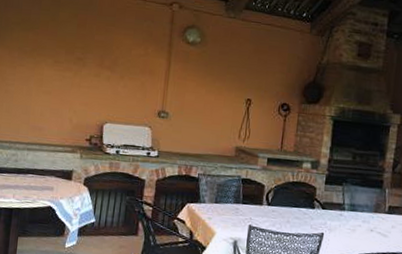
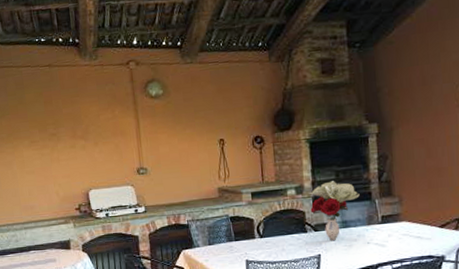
flower bouquet: none [322,162,372,223] -> present [309,181,360,241]

